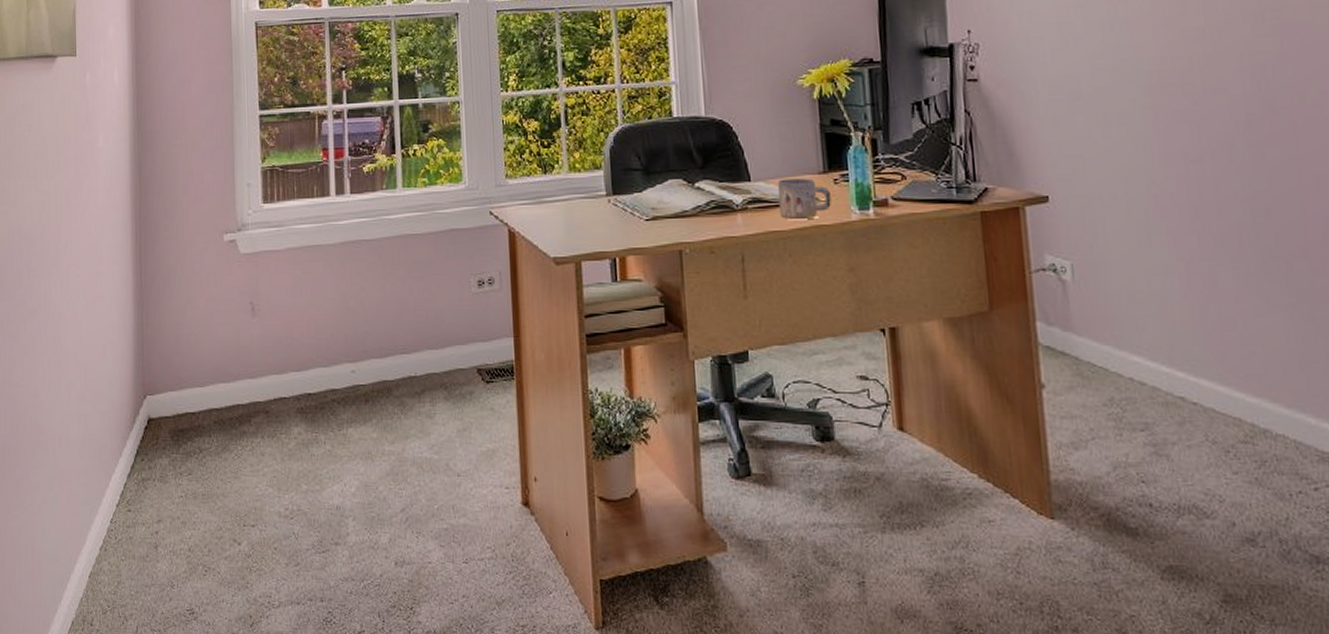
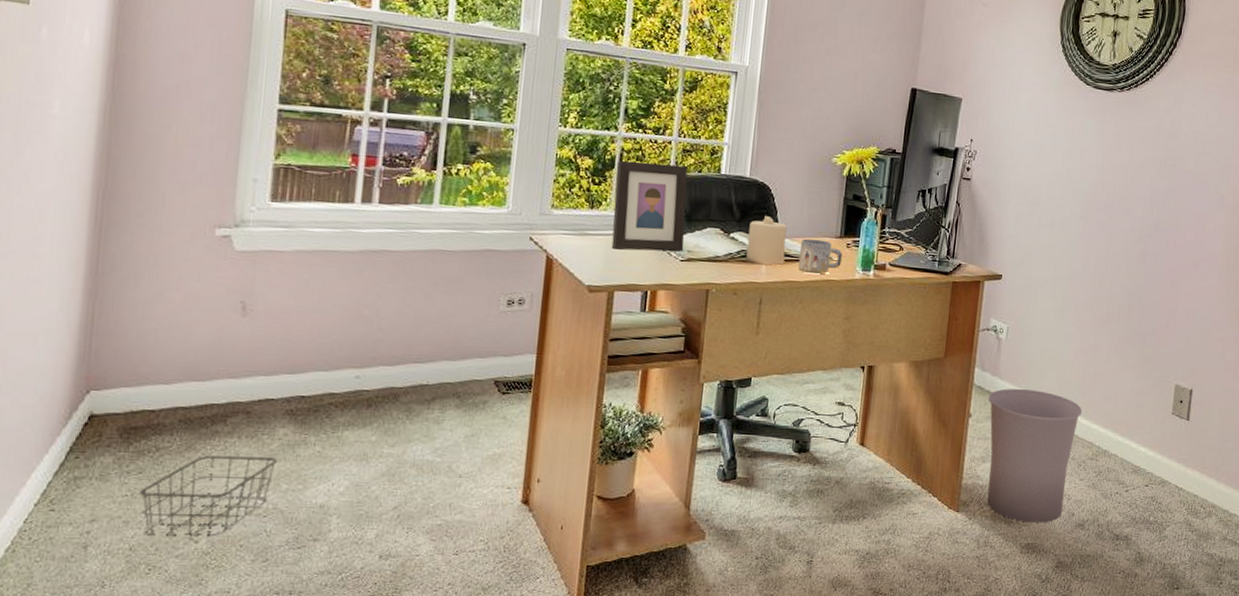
basket: none [192,456,296,539] -> present [140,455,278,537]
picture frame: none [563,114,647,215] -> present [611,160,688,252]
candle: none [715,157,763,216] -> present [746,215,787,266]
waste bin: none [1064,346,1215,536] -> present [987,388,1083,523]

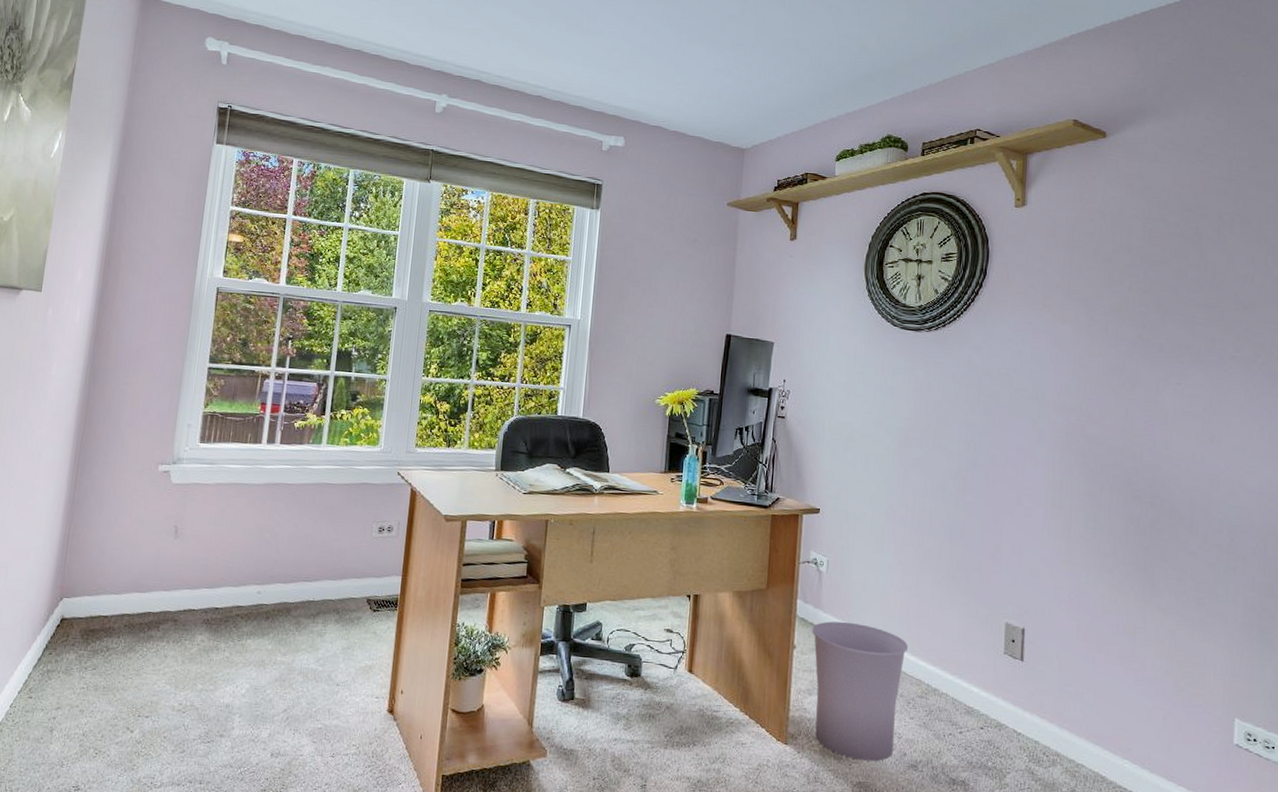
basket: present [140,455,278,537] -> none [93,656,196,728]
picture frame: present [611,160,688,252] -> none [464,405,529,485]
candle: present [746,215,787,266] -> none [580,452,616,499]
mug: present [798,238,843,275] -> none [627,473,668,507]

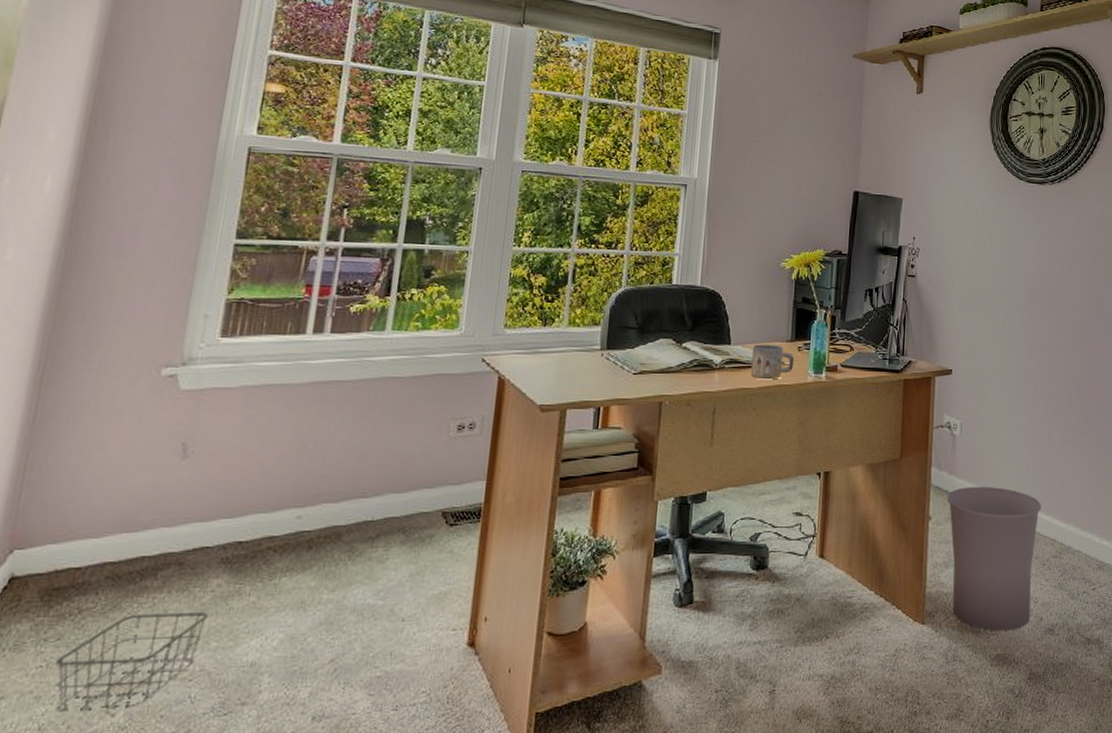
basket: none [93,656,196,728] -> present [55,612,209,712]
mug: none [627,473,668,507] -> present [750,344,795,380]

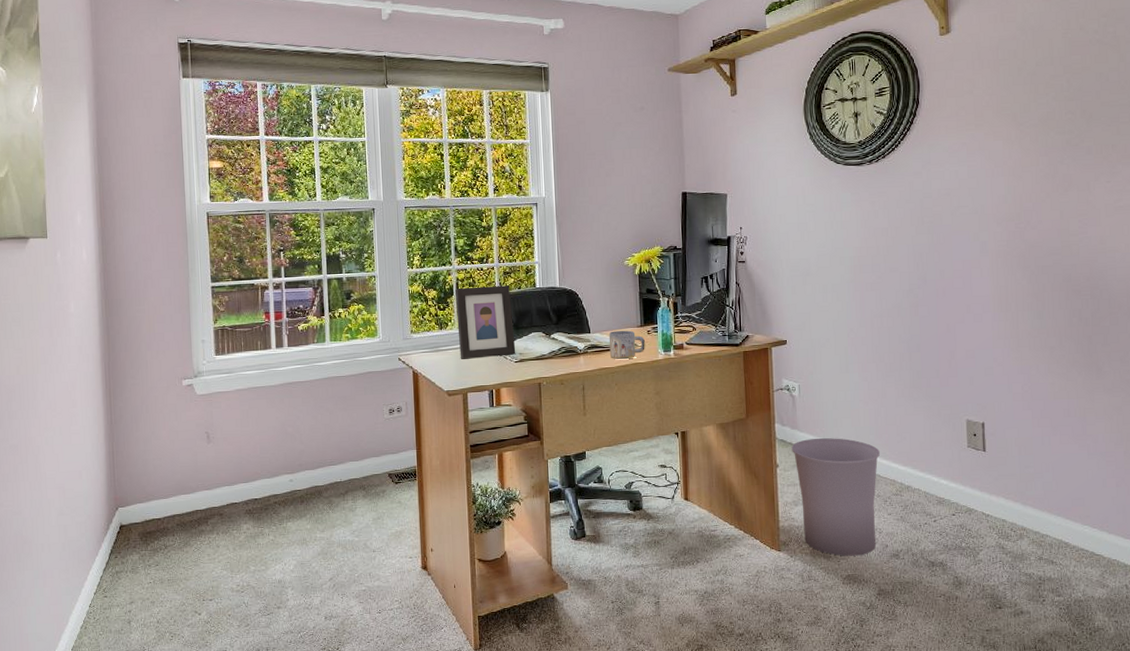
basket: present [55,612,209,712] -> none [159,547,245,611]
picture frame: none [564,276,640,366] -> present [455,285,516,359]

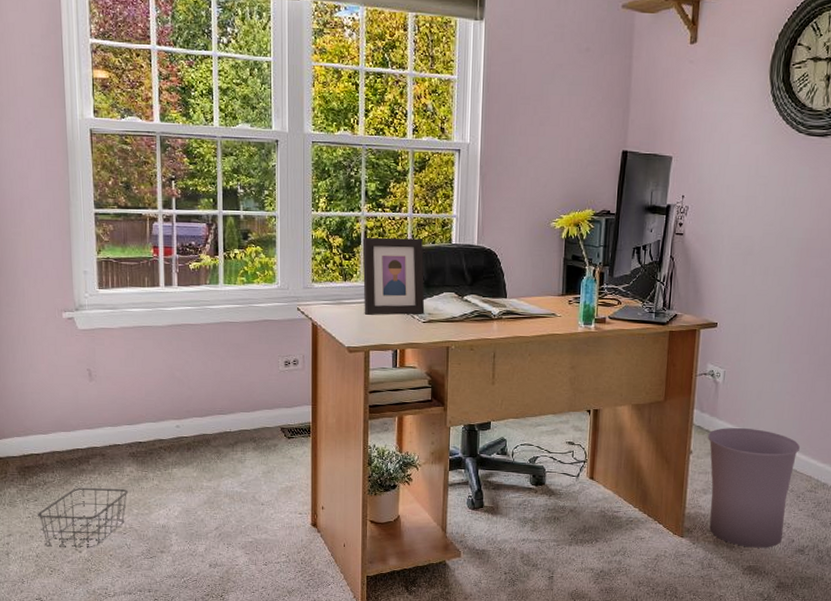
basket: none [159,547,245,611] -> present [38,487,128,548]
mug: present [609,330,646,360] -> none [525,298,566,330]

